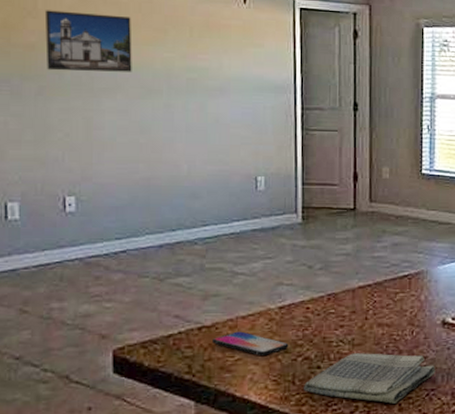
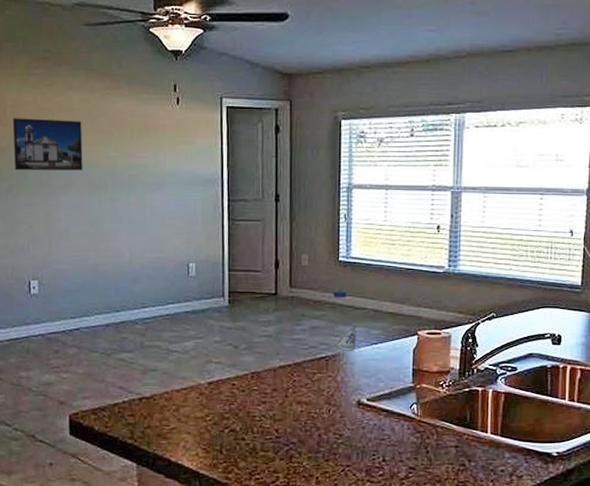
smartphone: present [213,331,289,356] -> none [151,403,217,426]
dish towel: present [303,353,436,404] -> none [229,428,351,477]
water bottle: none [416,206,441,269] -> present [333,291,356,352]

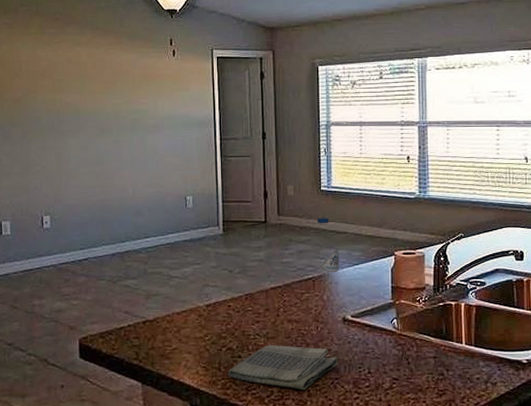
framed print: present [12,118,83,171] -> none [27,71,90,118]
dish towel: none [229,428,351,477] -> present [227,345,339,390]

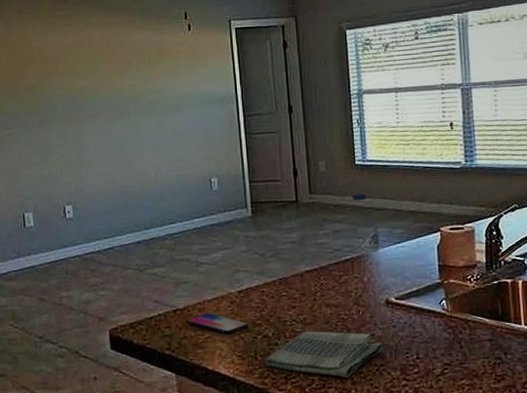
smartphone: none [154,325,215,346] -> present [186,313,249,334]

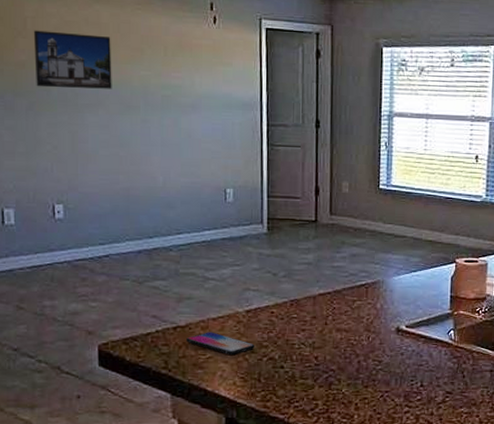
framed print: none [39,54,106,105] -> present [33,30,112,89]
dish towel: present [264,331,384,378] -> none [267,355,390,403]
water bottle: present [353,194,380,253] -> none [373,219,396,280]

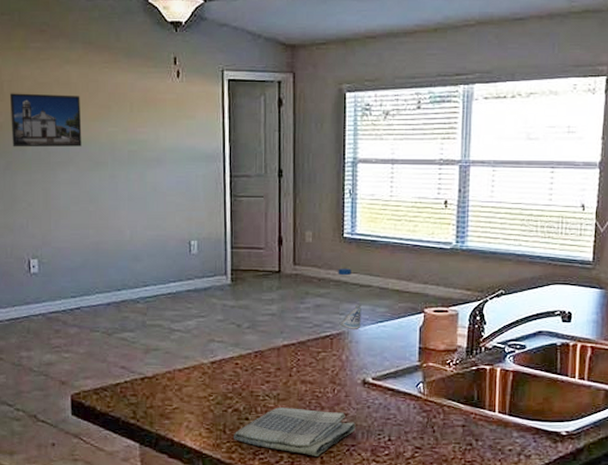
smartphone: present [186,332,255,355] -> none [154,383,220,406]
dish towel: none [267,355,390,403] -> present [233,407,356,456]
water bottle: none [373,219,396,280] -> present [338,268,362,330]

